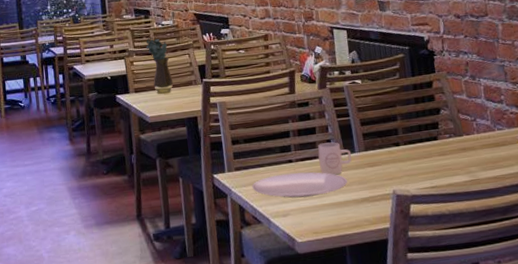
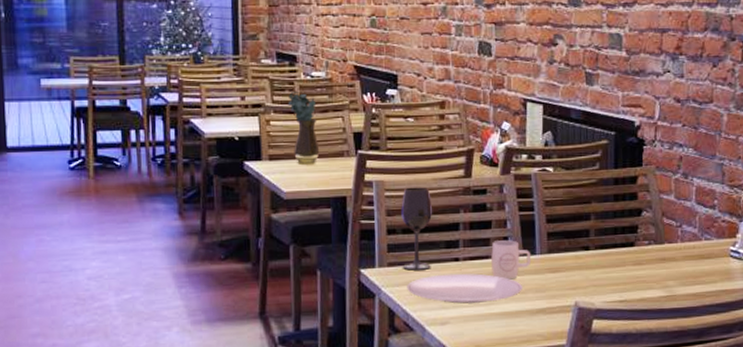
wine glass: none [241,104,270,173] -> present [401,187,432,271]

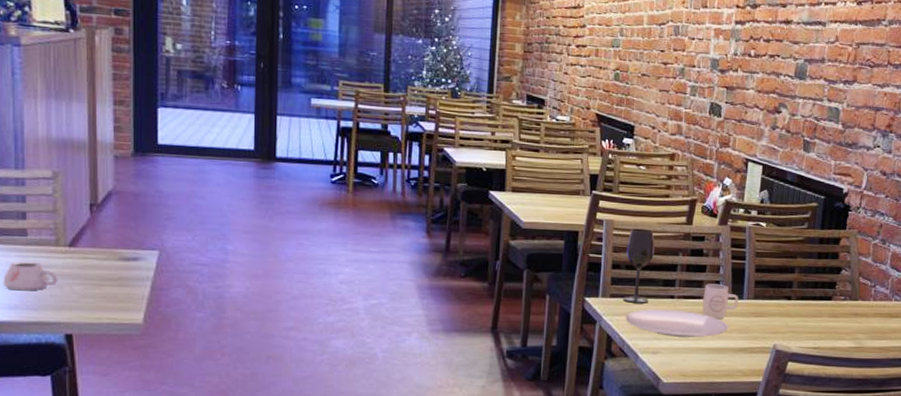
vase: present [288,89,320,166] -> none [533,129,559,200]

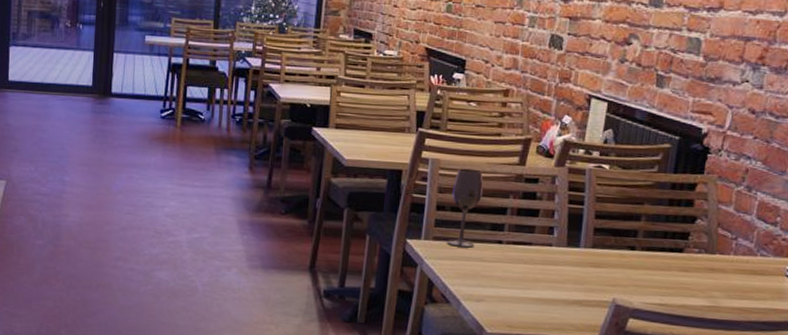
plate: present [625,309,728,337] -> none [448,254,562,286]
mug: present [702,283,739,320] -> none [533,229,575,269]

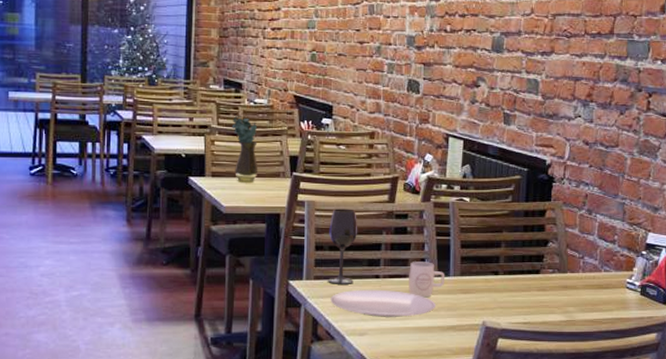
vase: none [358,65,385,138] -> present [231,113,258,184]
plate: none [448,254,562,286] -> present [330,289,436,317]
mug: none [533,229,575,269] -> present [409,262,446,298]

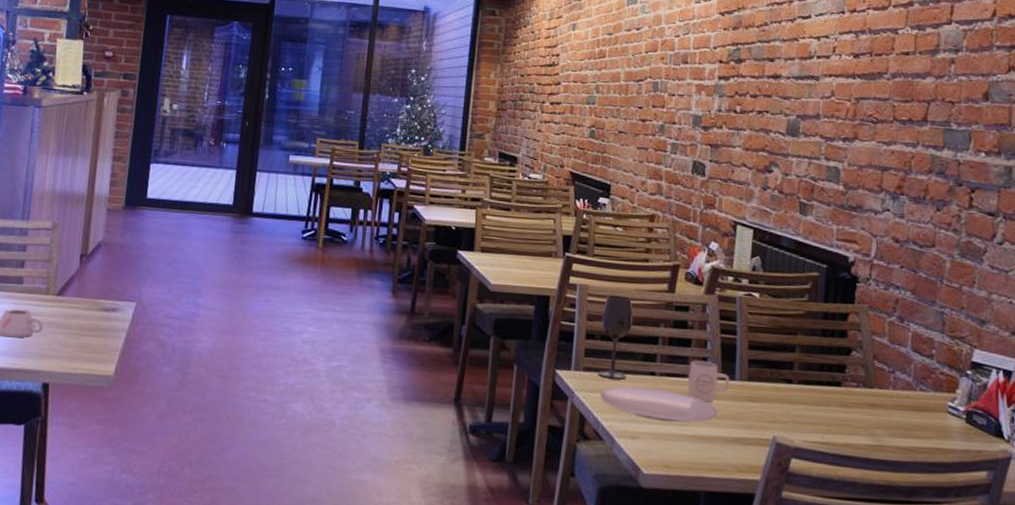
vase: present [231,113,258,184] -> none [504,188,530,262]

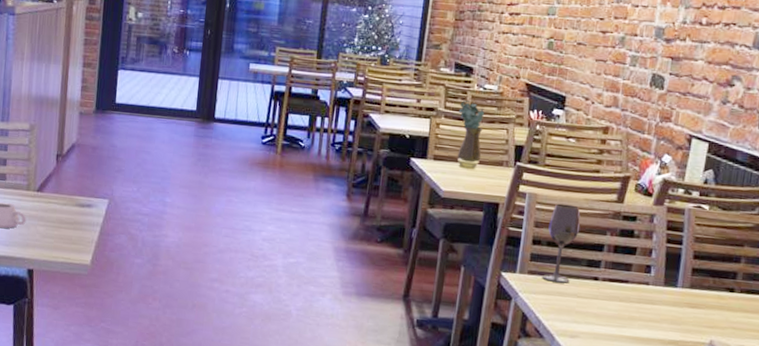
vase: none [504,188,530,262] -> present [457,98,484,170]
plate: present [600,386,718,422] -> none [543,289,658,325]
mug: present [688,360,730,403] -> none [629,267,673,307]

